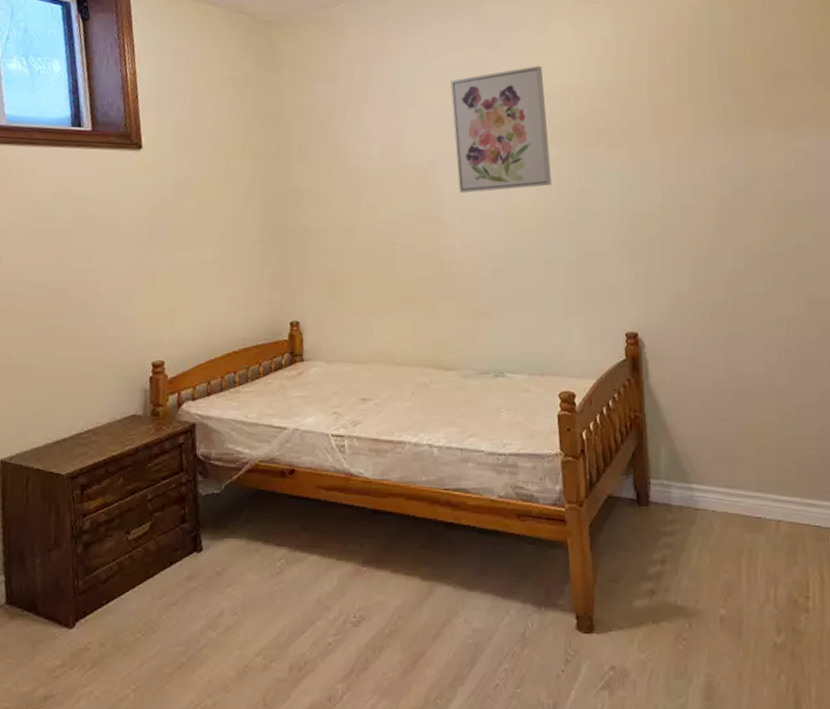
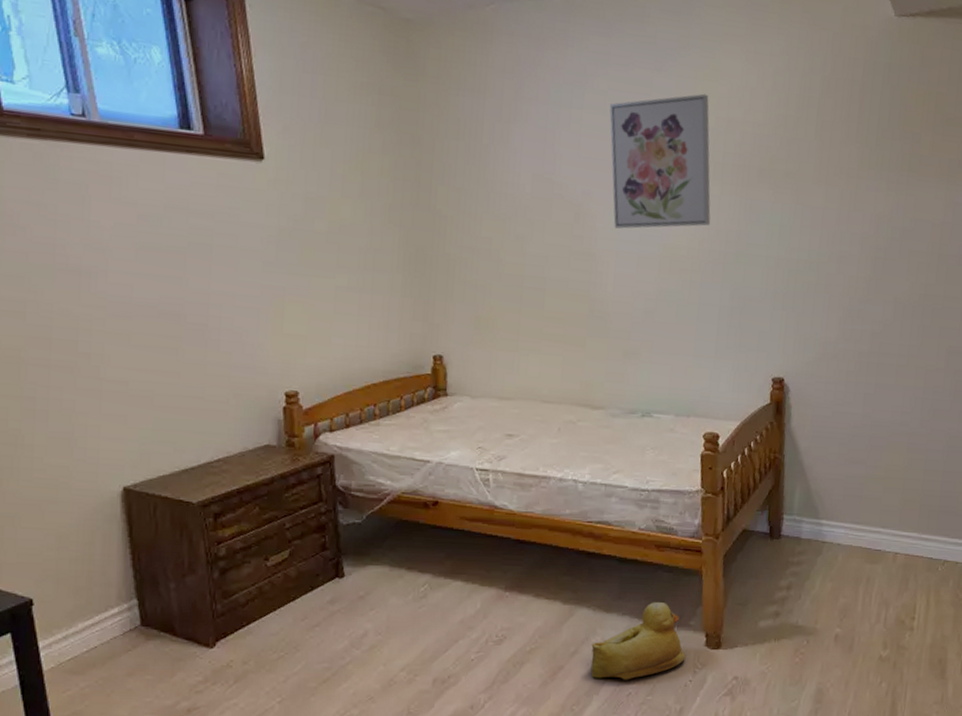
rubber duck: none [453,578,556,669] -> present [590,602,686,680]

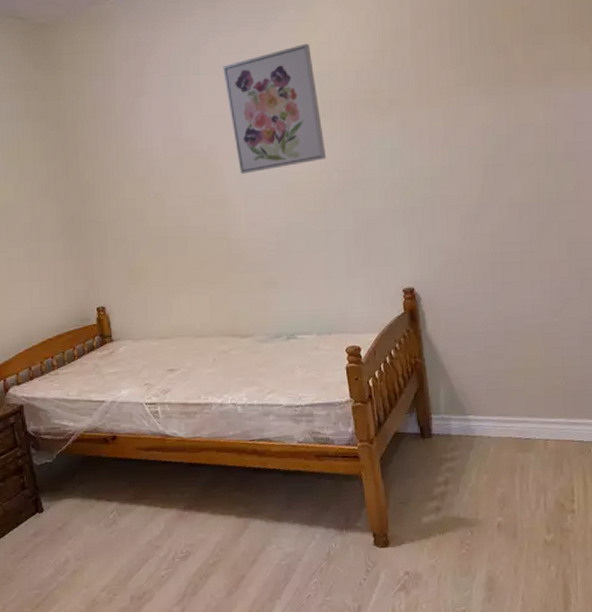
rubber duck: present [590,602,686,680] -> none [268,508,357,584]

